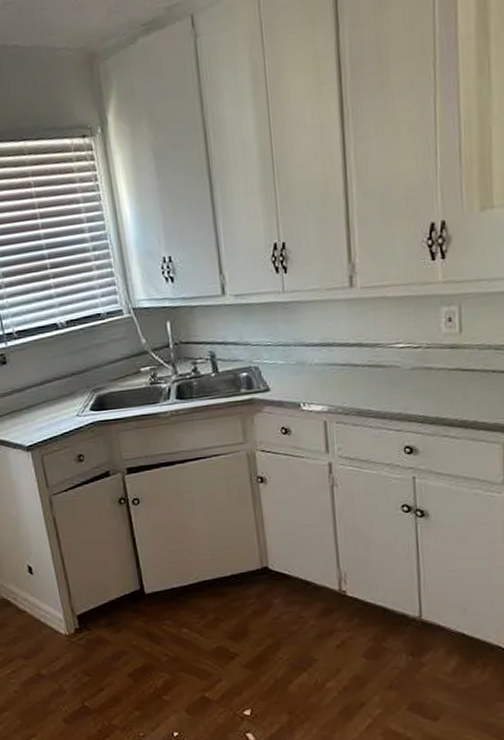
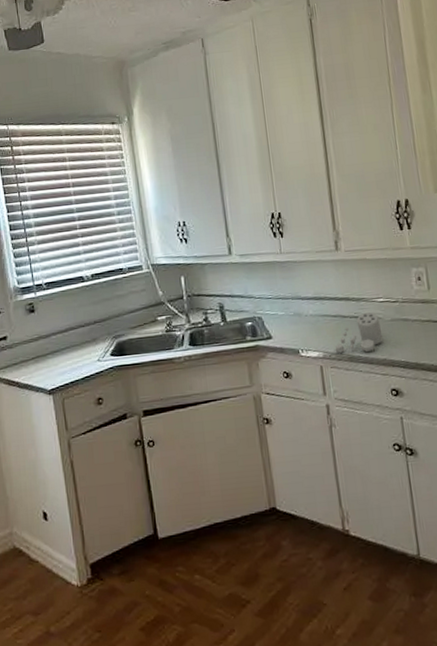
utensil holder: none [342,359,400,407] -> present [335,311,383,353]

